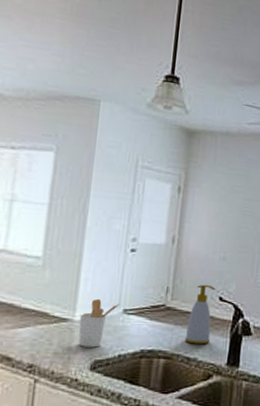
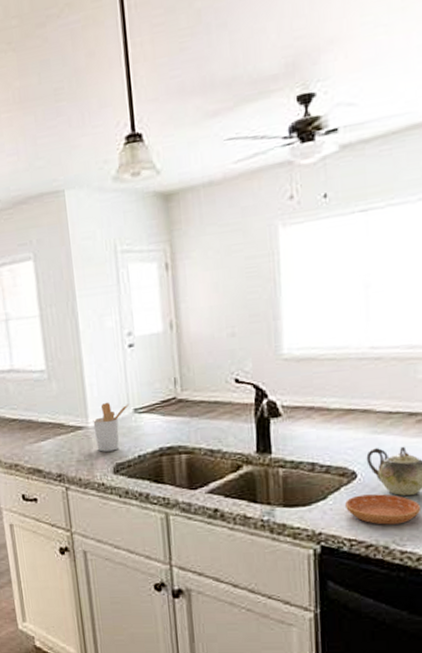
soap bottle: present [184,284,216,345] -> none [204,367,232,435]

